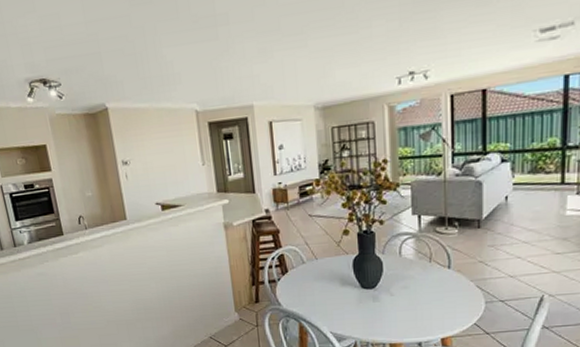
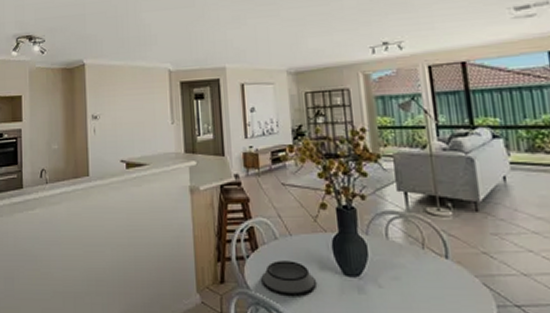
bowl: none [291,280,339,308] -> present [261,261,318,296]

